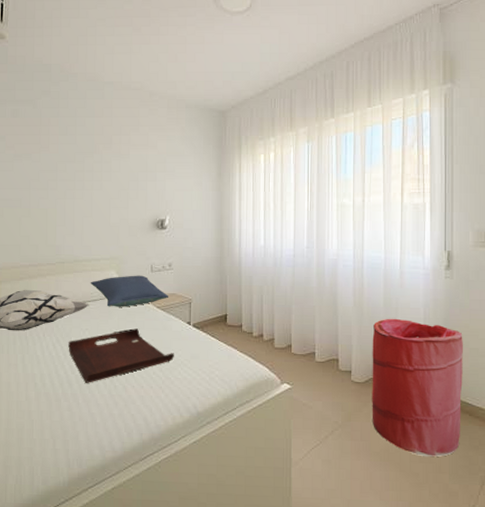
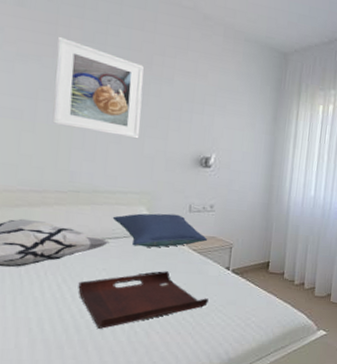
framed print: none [41,135,106,211] -> present [52,36,144,139]

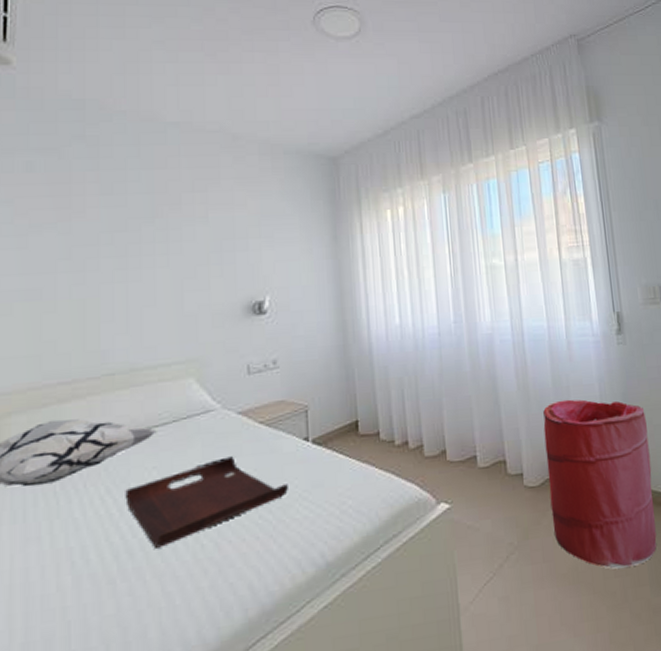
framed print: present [52,36,144,139] -> none [72,195,177,298]
pillow: present [112,213,208,248] -> none [156,380,276,431]

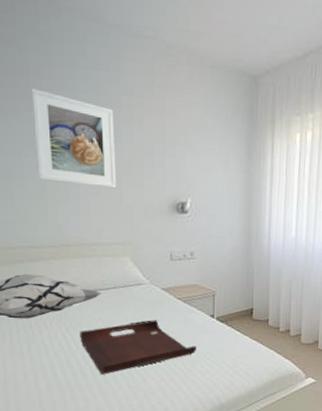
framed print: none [72,195,177,298] -> present [31,87,117,189]

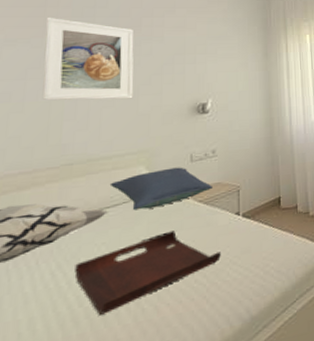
pillow: none [101,263,191,297] -> present [109,167,214,211]

